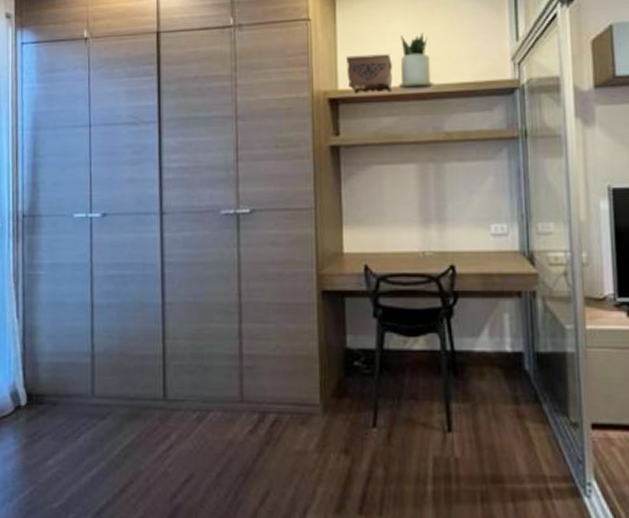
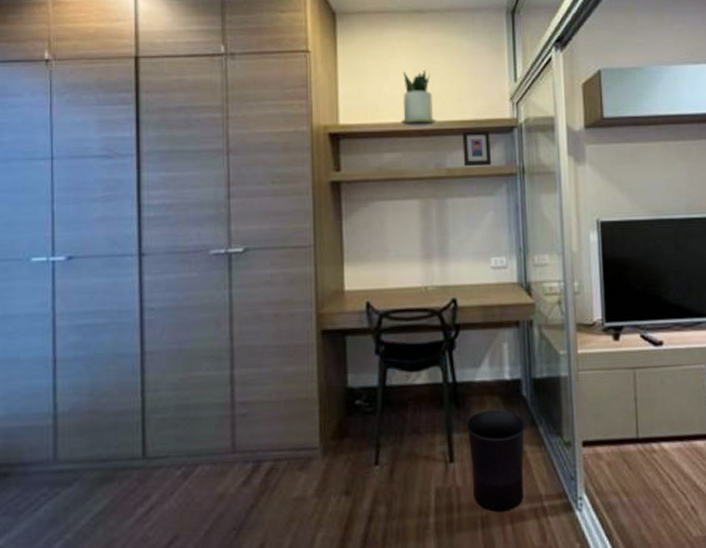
decorative box: present [345,54,393,94] -> none [347,90,395,129]
picture frame: none [461,93,492,130] -> present [462,131,492,167]
waste bin: none [464,381,528,489] -> present [466,409,525,512]

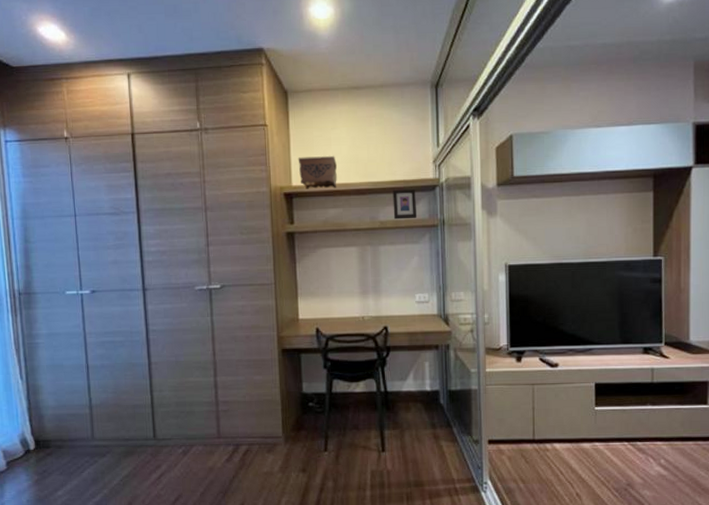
decorative box: none [347,90,395,129] -> present [298,156,337,189]
planter: present [400,70,437,127] -> none [342,138,371,187]
waste bin: present [466,409,525,512] -> none [395,413,442,490]

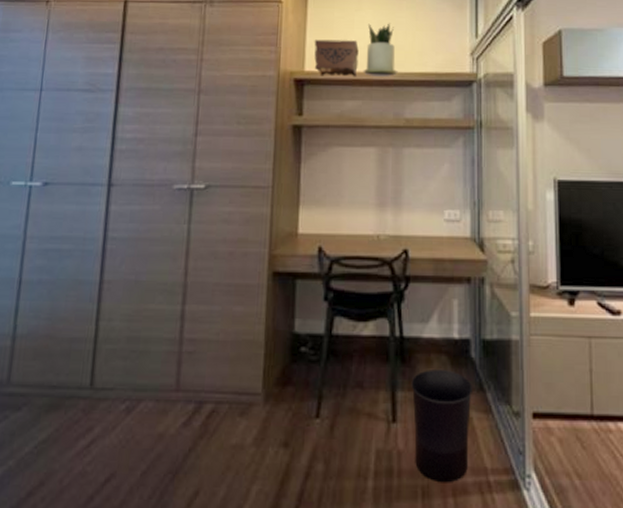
planter: none [342,138,371,187] -> present [363,23,398,77]
picture frame: present [393,189,417,220] -> none [421,83,450,119]
waste bin: none [395,413,442,490] -> present [411,368,472,483]

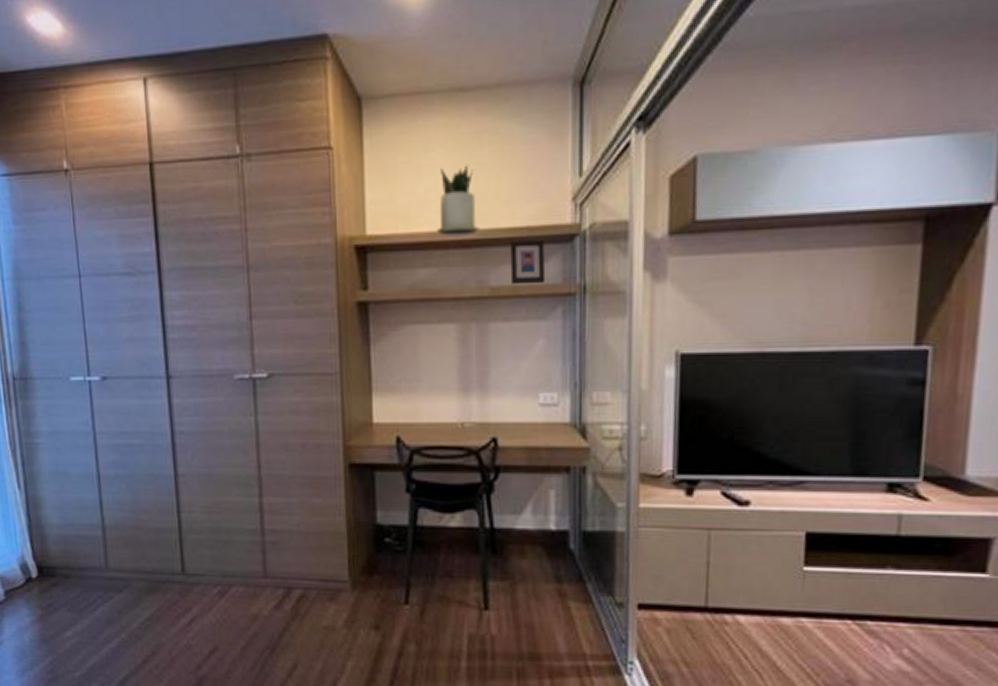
decorative box: present [314,39,359,77] -> none [375,192,430,240]
waste bin: present [411,368,472,483] -> none [503,559,571,666]
picture frame: none [421,83,450,119] -> present [510,240,546,285]

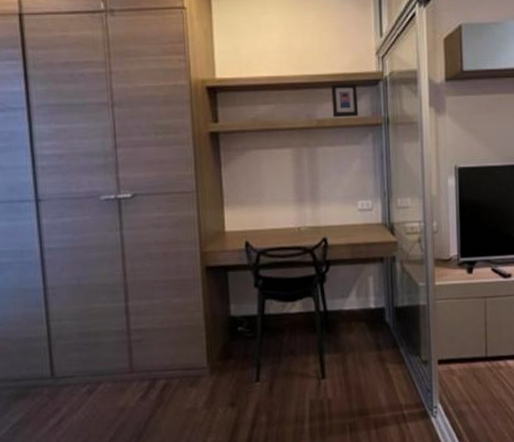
planter: present [436,165,480,237] -> none [273,25,307,80]

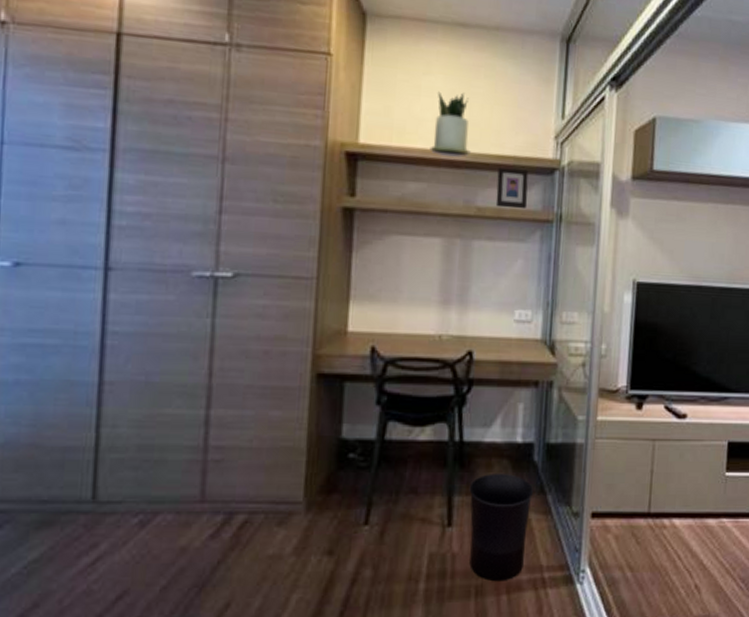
planter: none [273,25,307,80] -> present [430,91,471,158]
waste bin: none [336,333,388,419] -> present [469,473,533,582]

